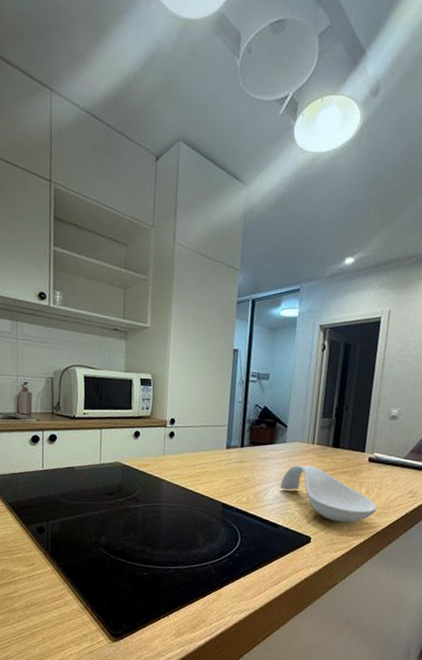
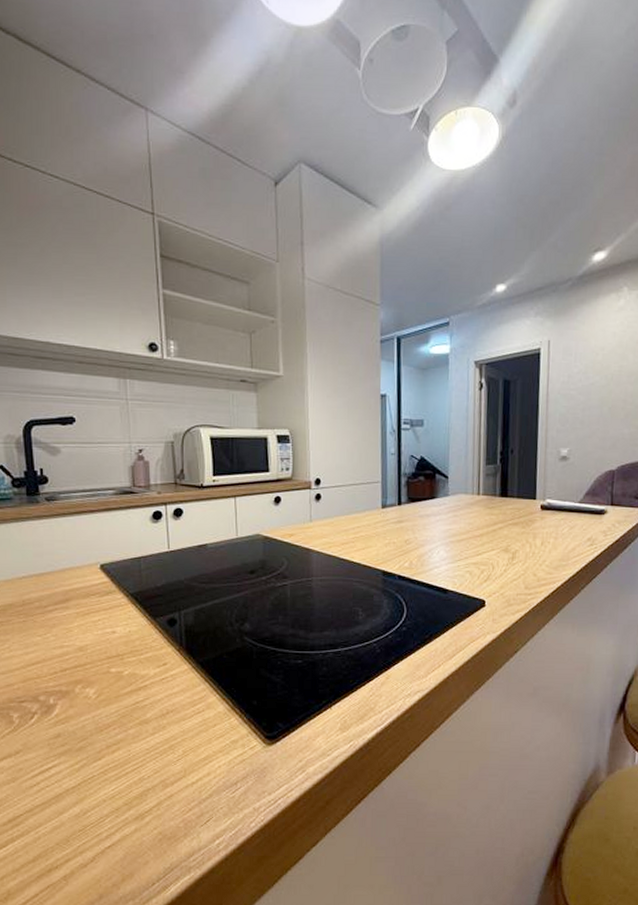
spoon rest: present [280,465,377,523] -> none [446,519,554,581]

